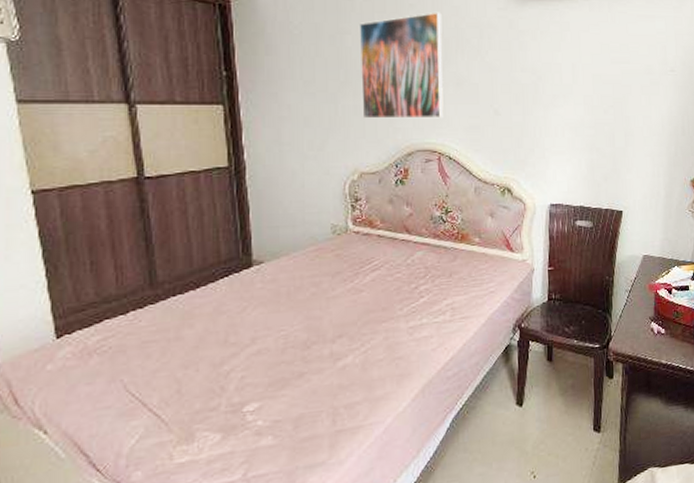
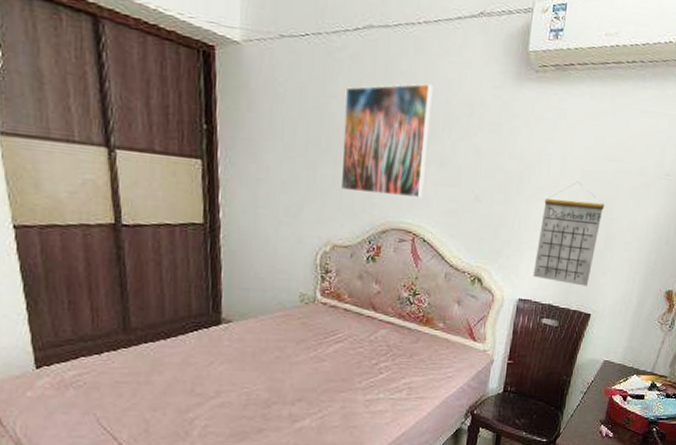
calendar: none [560,86,619,185] -> present [533,181,605,287]

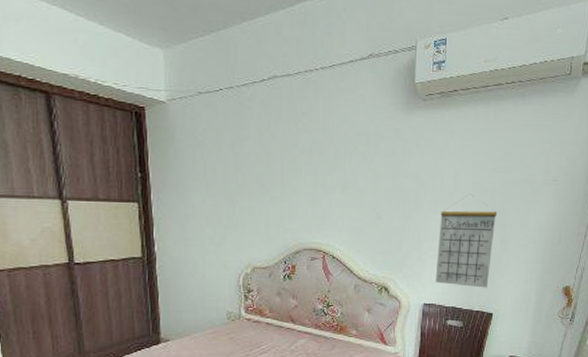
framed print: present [340,83,433,199] -> none [256,120,332,221]

